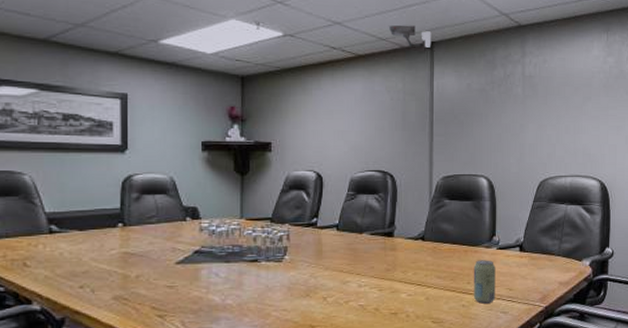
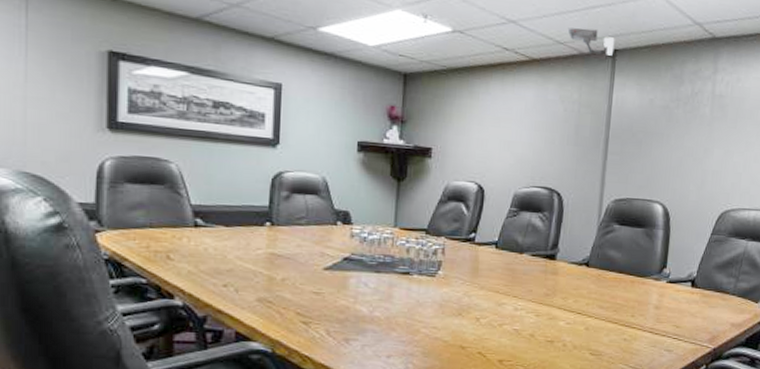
beverage can: present [473,260,496,304] -> none [636,292,664,340]

